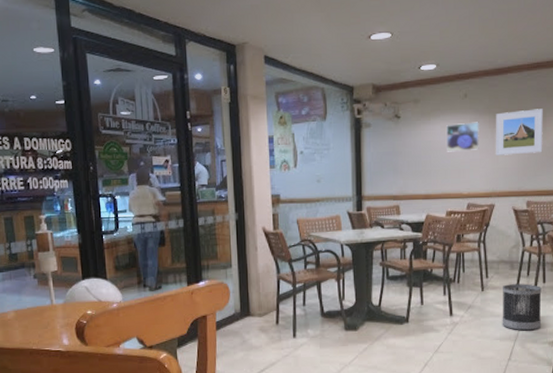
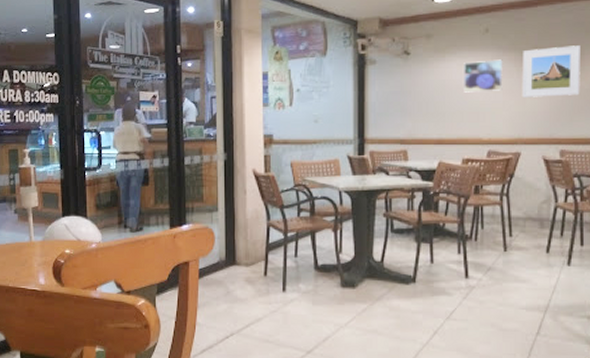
wastebasket: present [502,284,542,331] -> none [529,245,579,301]

